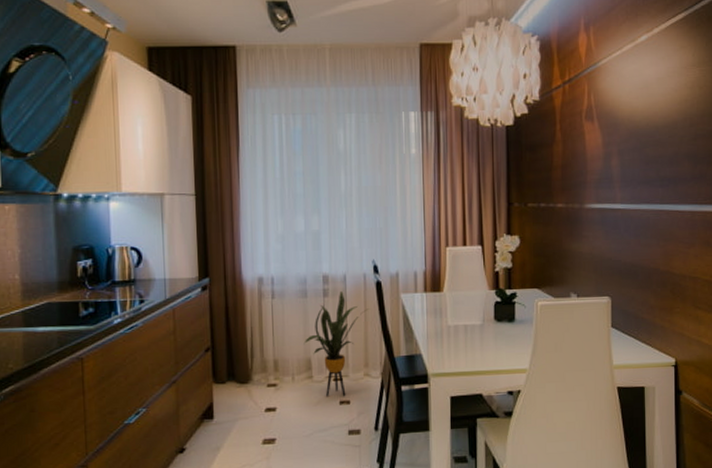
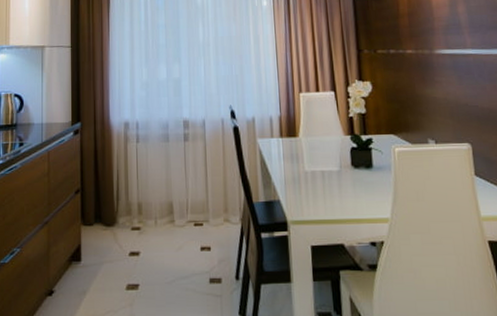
house plant: present [303,291,369,397] -> none [166,136,228,242]

